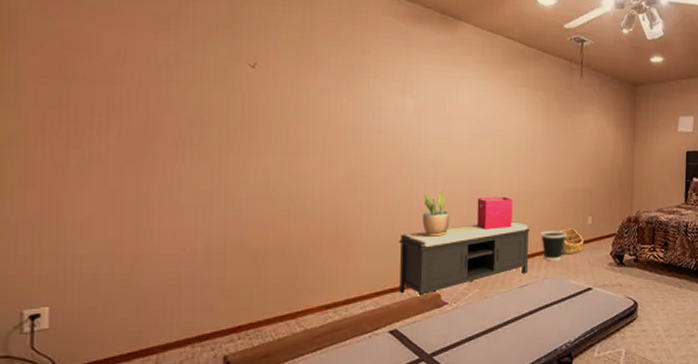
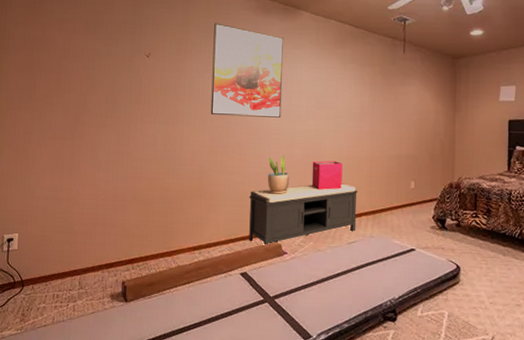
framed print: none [345,29,441,147] -> present [210,23,284,118]
wastebasket: present [541,231,566,260] -> none [367,193,391,221]
basket: present [560,228,584,255] -> none [385,191,408,216]

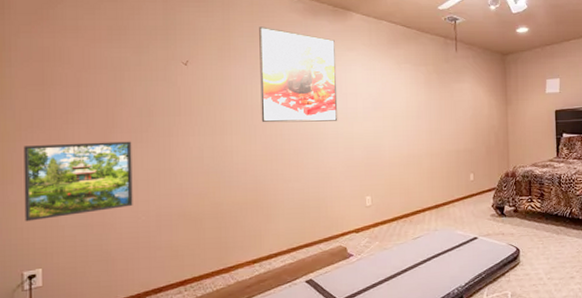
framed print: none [8,123,98,191] -> present [23,141,133,222]
bench: present [249,183,358,247] -> none [310,181,421,251]
potted plant: present [267,154,290,194] -> none [327,157,351,198]
storage bin: present [311,160,343,190] -> none [373,160,404,190]

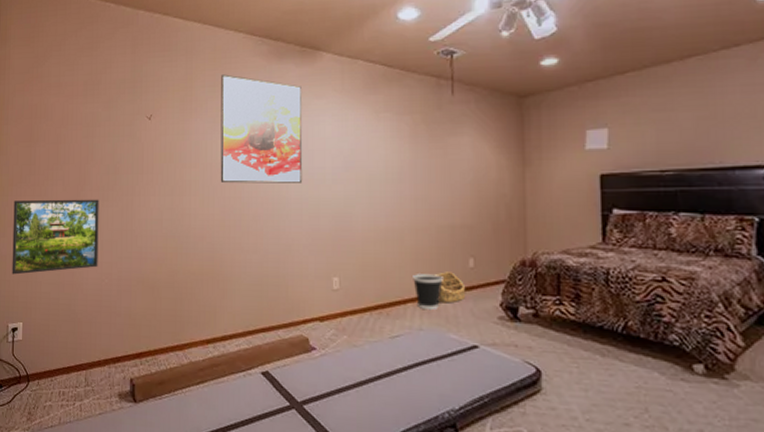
wastebasket: none [429,188,452,214] -> present [413,274,443,309]
basket: none [446,185,469,209] -> present [435,272,466,304]

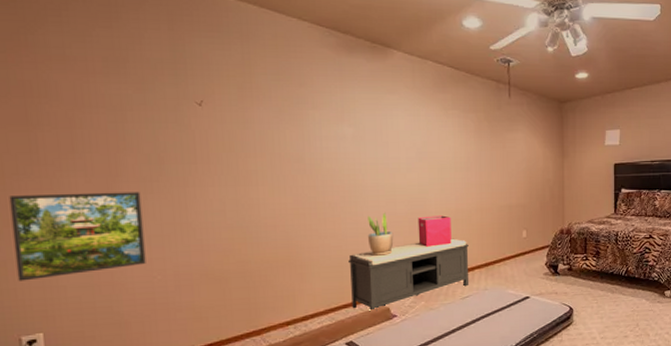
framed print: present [220,74,303,184] -> none [285,63,379,173]
bench: none [269,262,401,341] -> present [349,238,470,312]
potted plant: none [288,227,316,277] -> present [367,212,394,256]
storage bin: none [342,234,380,271] -> present [417,215,452,247]
wastebasket: present [413,274,443,309] -> none [479,245,503,273]
basket: present [435,272,466,304] -> none [497,242,521,267]

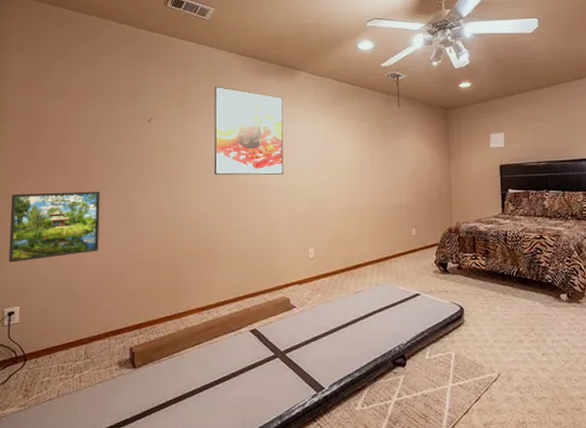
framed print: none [285,63,379,173] -> present [214,86,284,176]
bench: present [349,238,470,312] -> none [256,234,362,302]
potted plant: present [367,212,394,256] -> none [273,210,295,249]
storage bin: present [417,215,452,247] -> none [316,213,346,242]

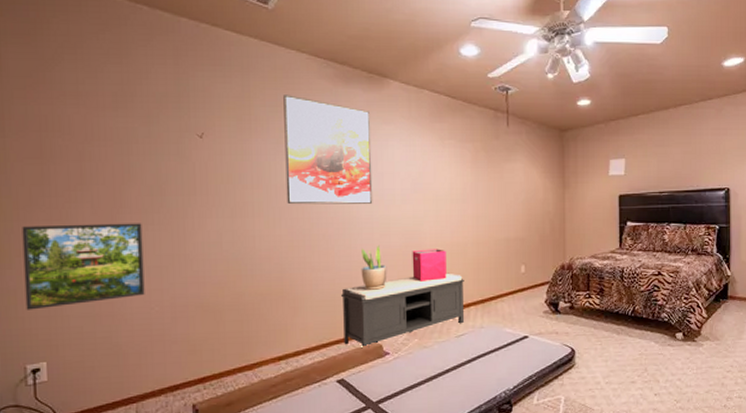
bench: none [256,234,362,302] -> present [341,273,465,349]
potted plant: none [273,210,295,249] -> present [361,245,387,290]
storage bin: none [316,213,346,242] -> present [412,249,447,282]

